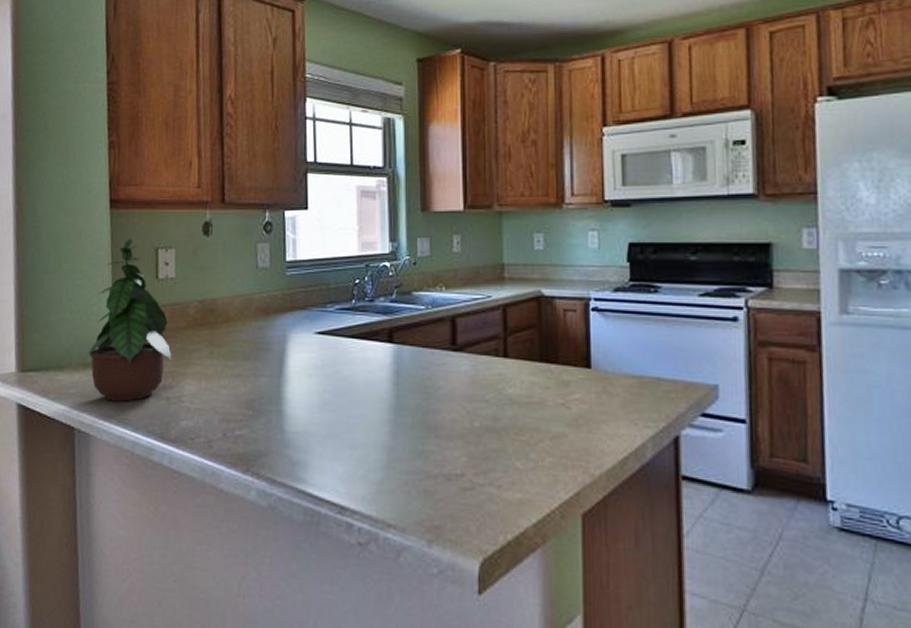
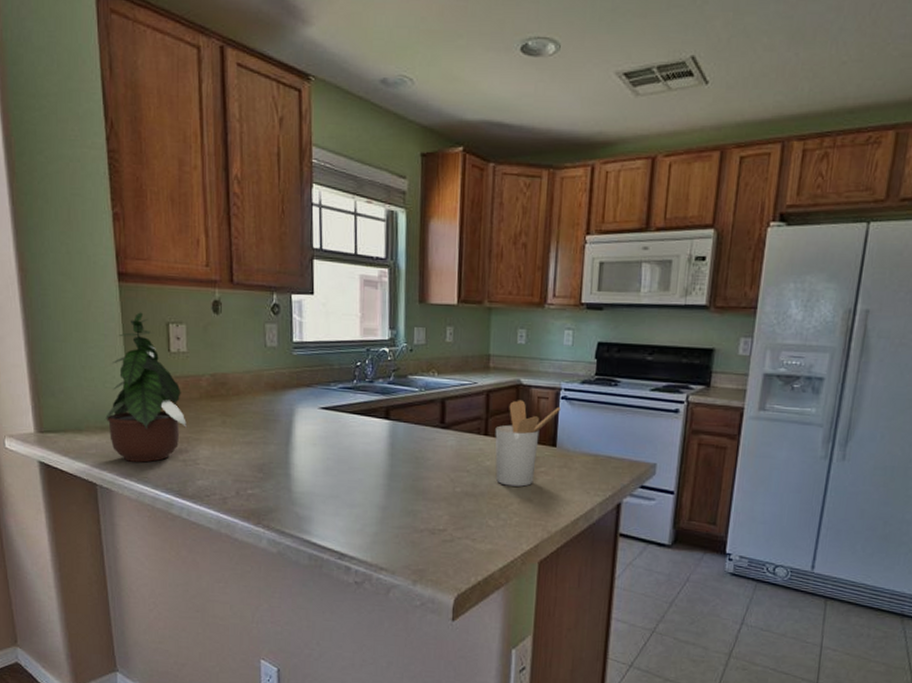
utensil holder: none [516,314,592,419] -> present [495,400,561,487]

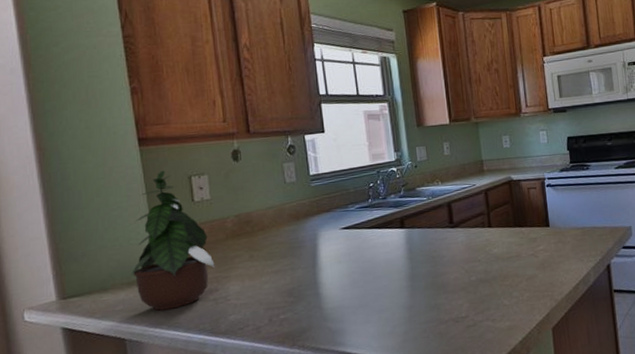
utensil holder: present [495,400,561,487] -> none [497,193,548,267]

